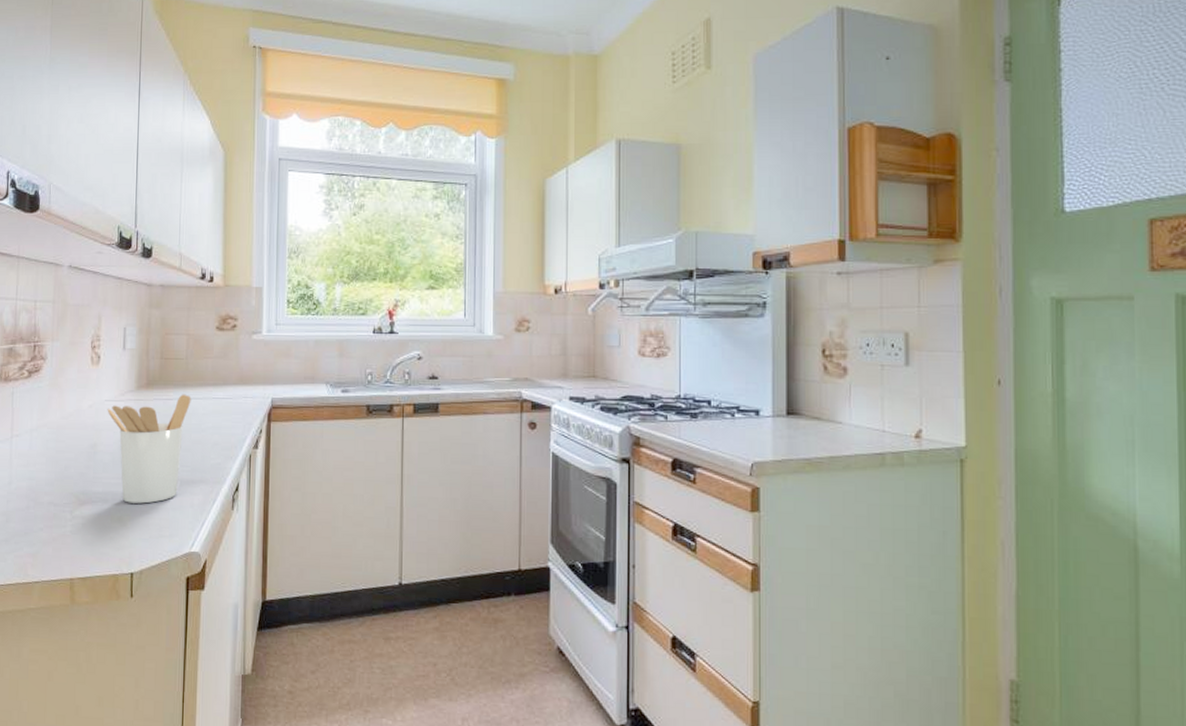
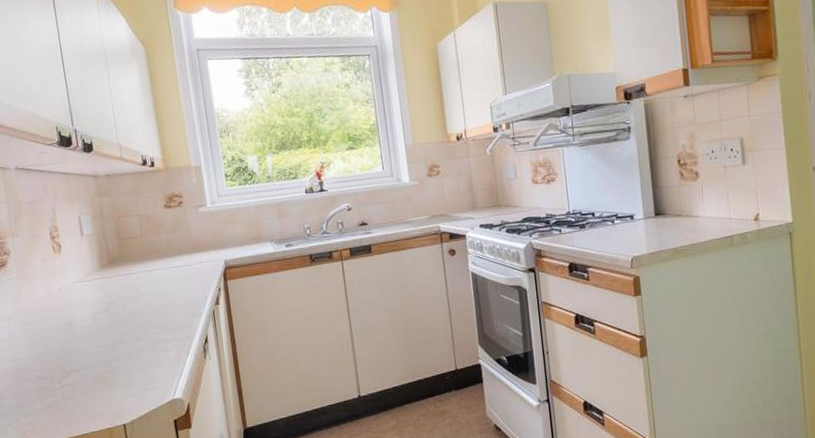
utensil holder: present [107,394,191,504] -> none [76,267,154,367]

